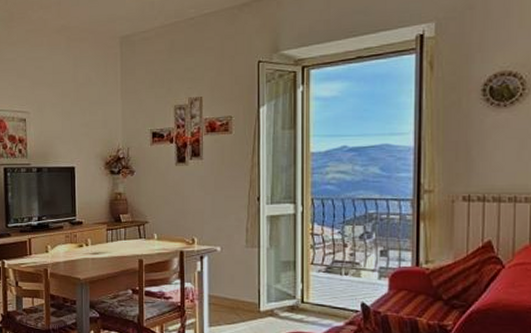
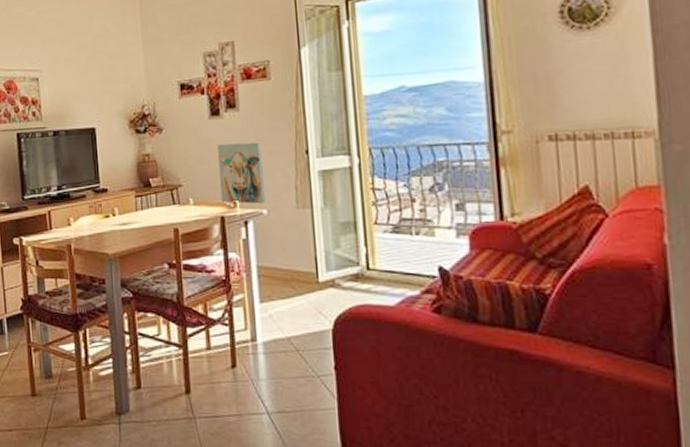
wall art: none [182,188,220,242] -> present [218,142,266,204]

